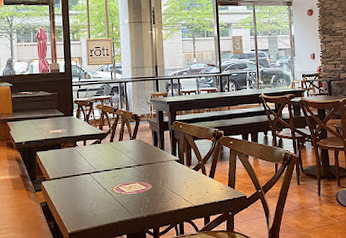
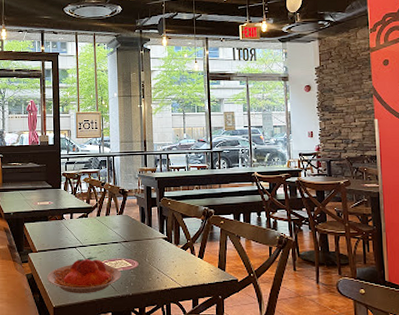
plate: none [61,182,136,219] -> present [46,257,122,294]

